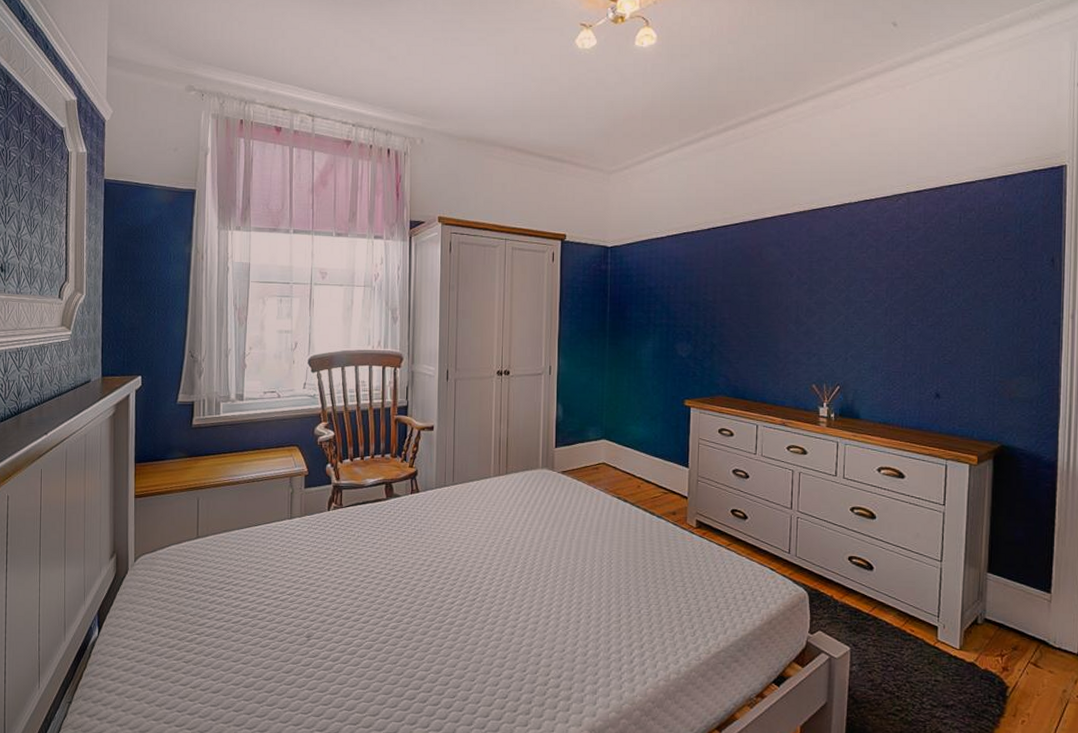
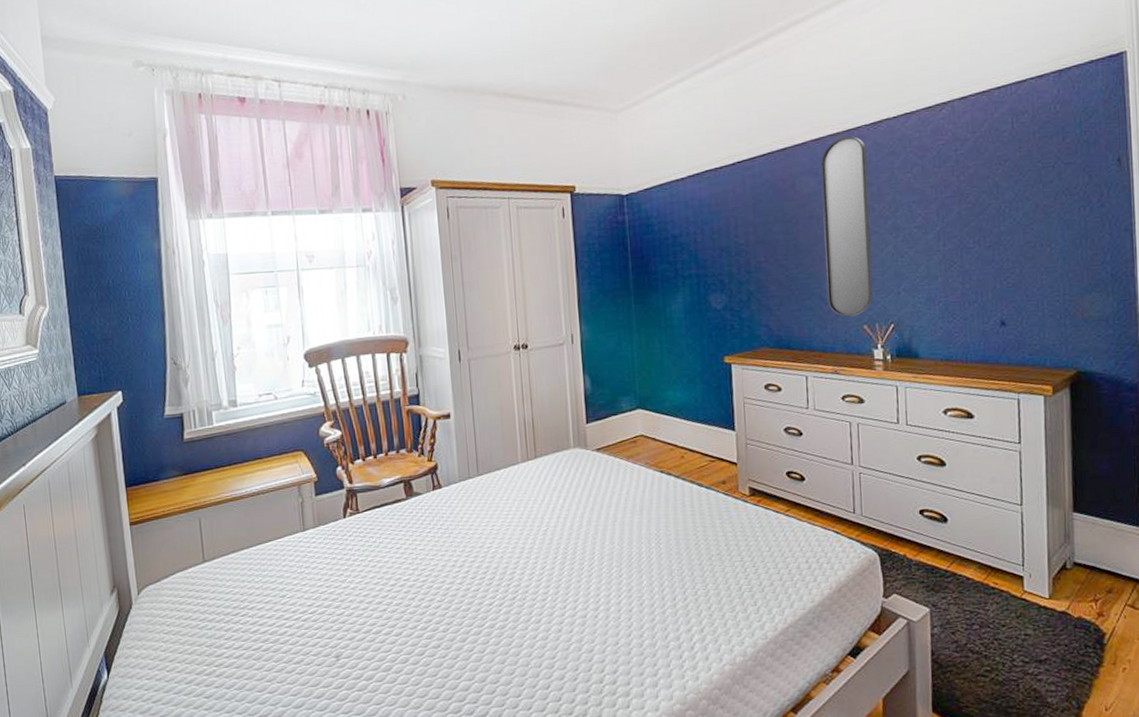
home mirror: none [782,216,828,375] -> present [821,136,873,317]

